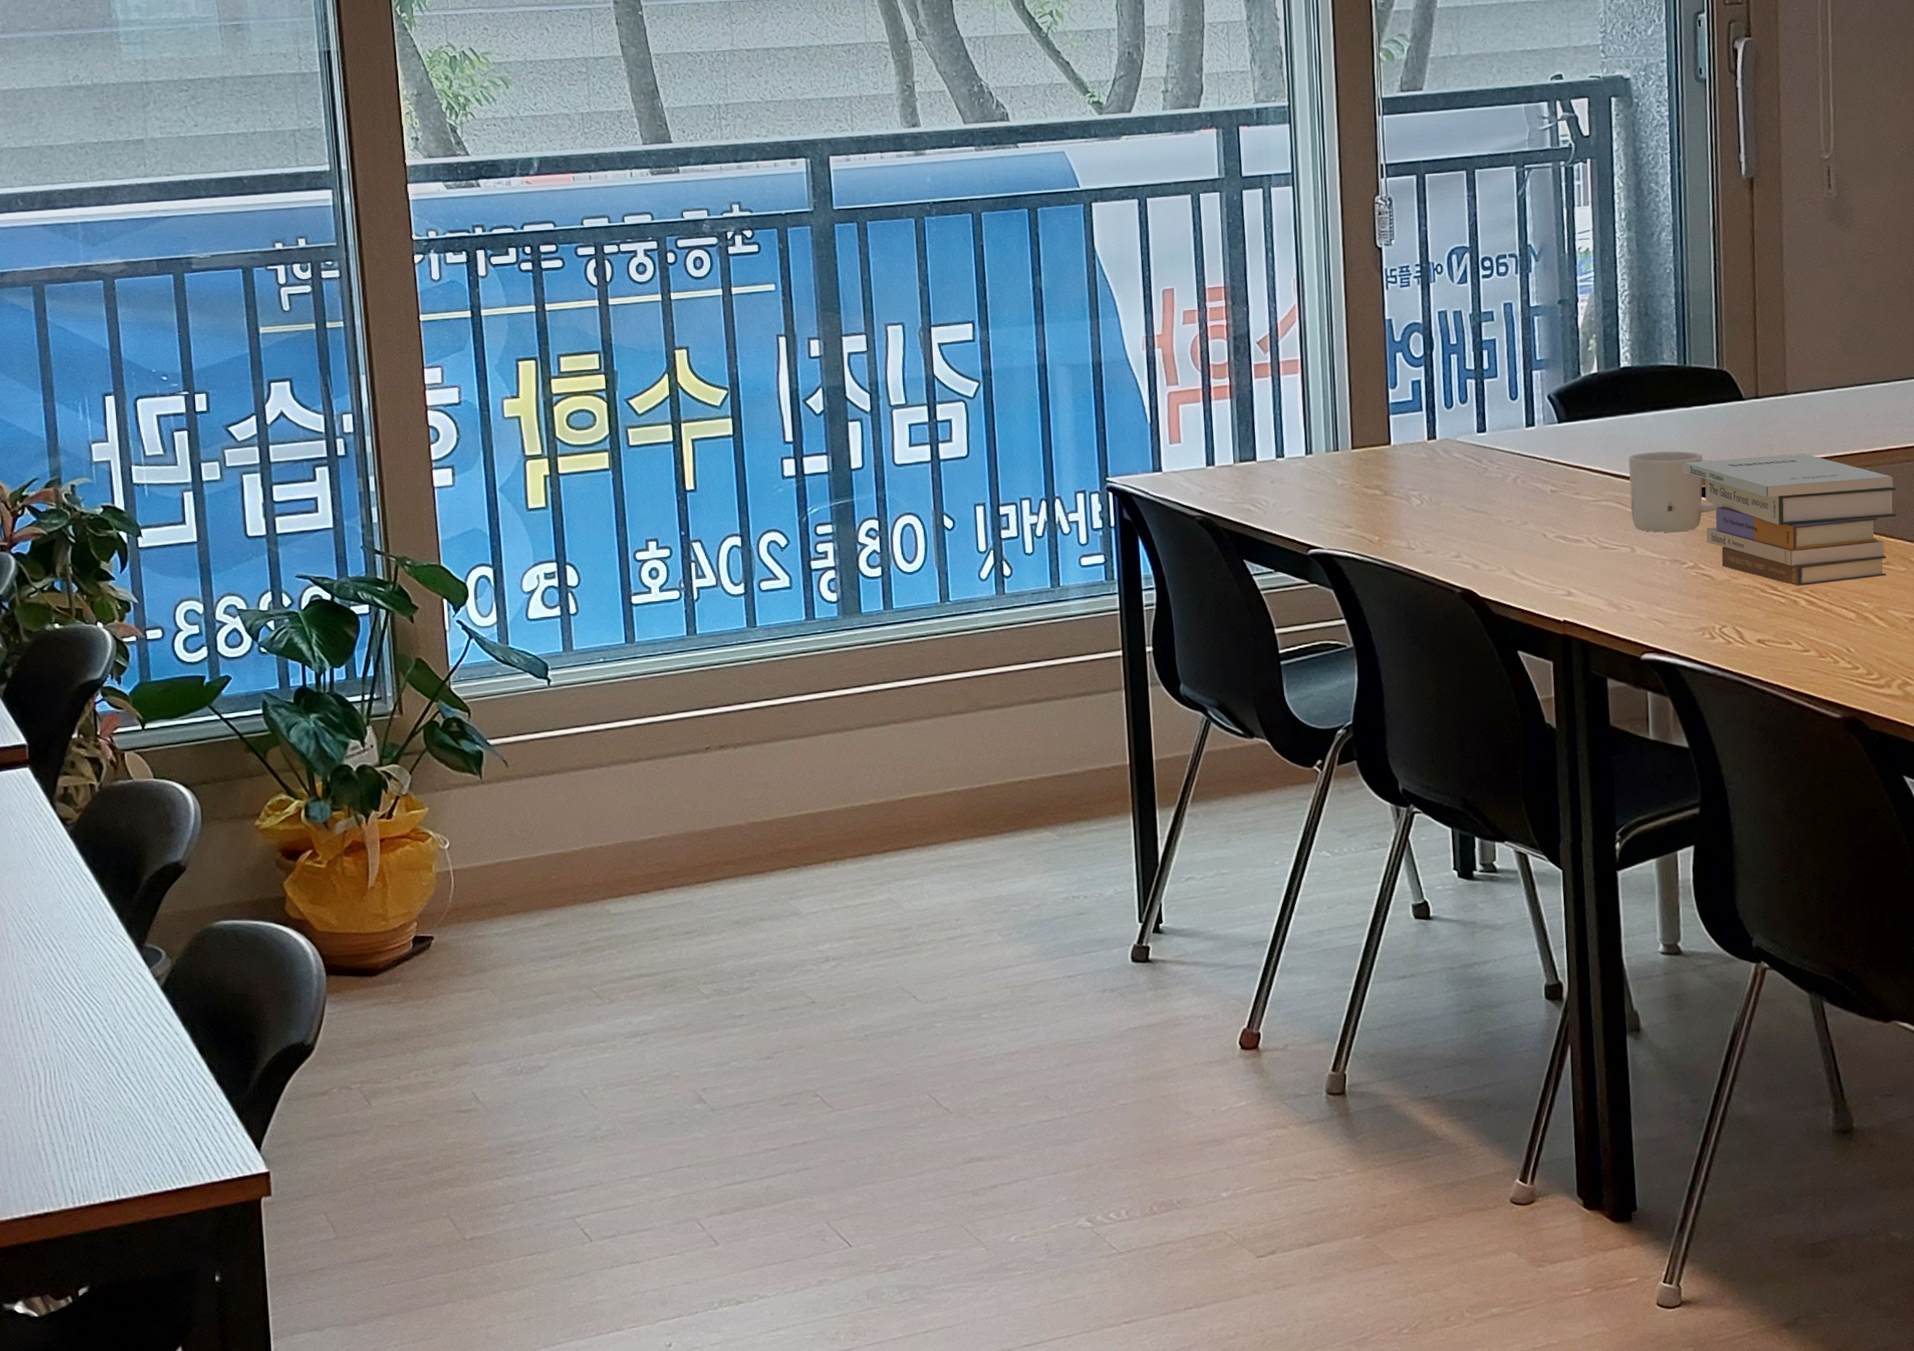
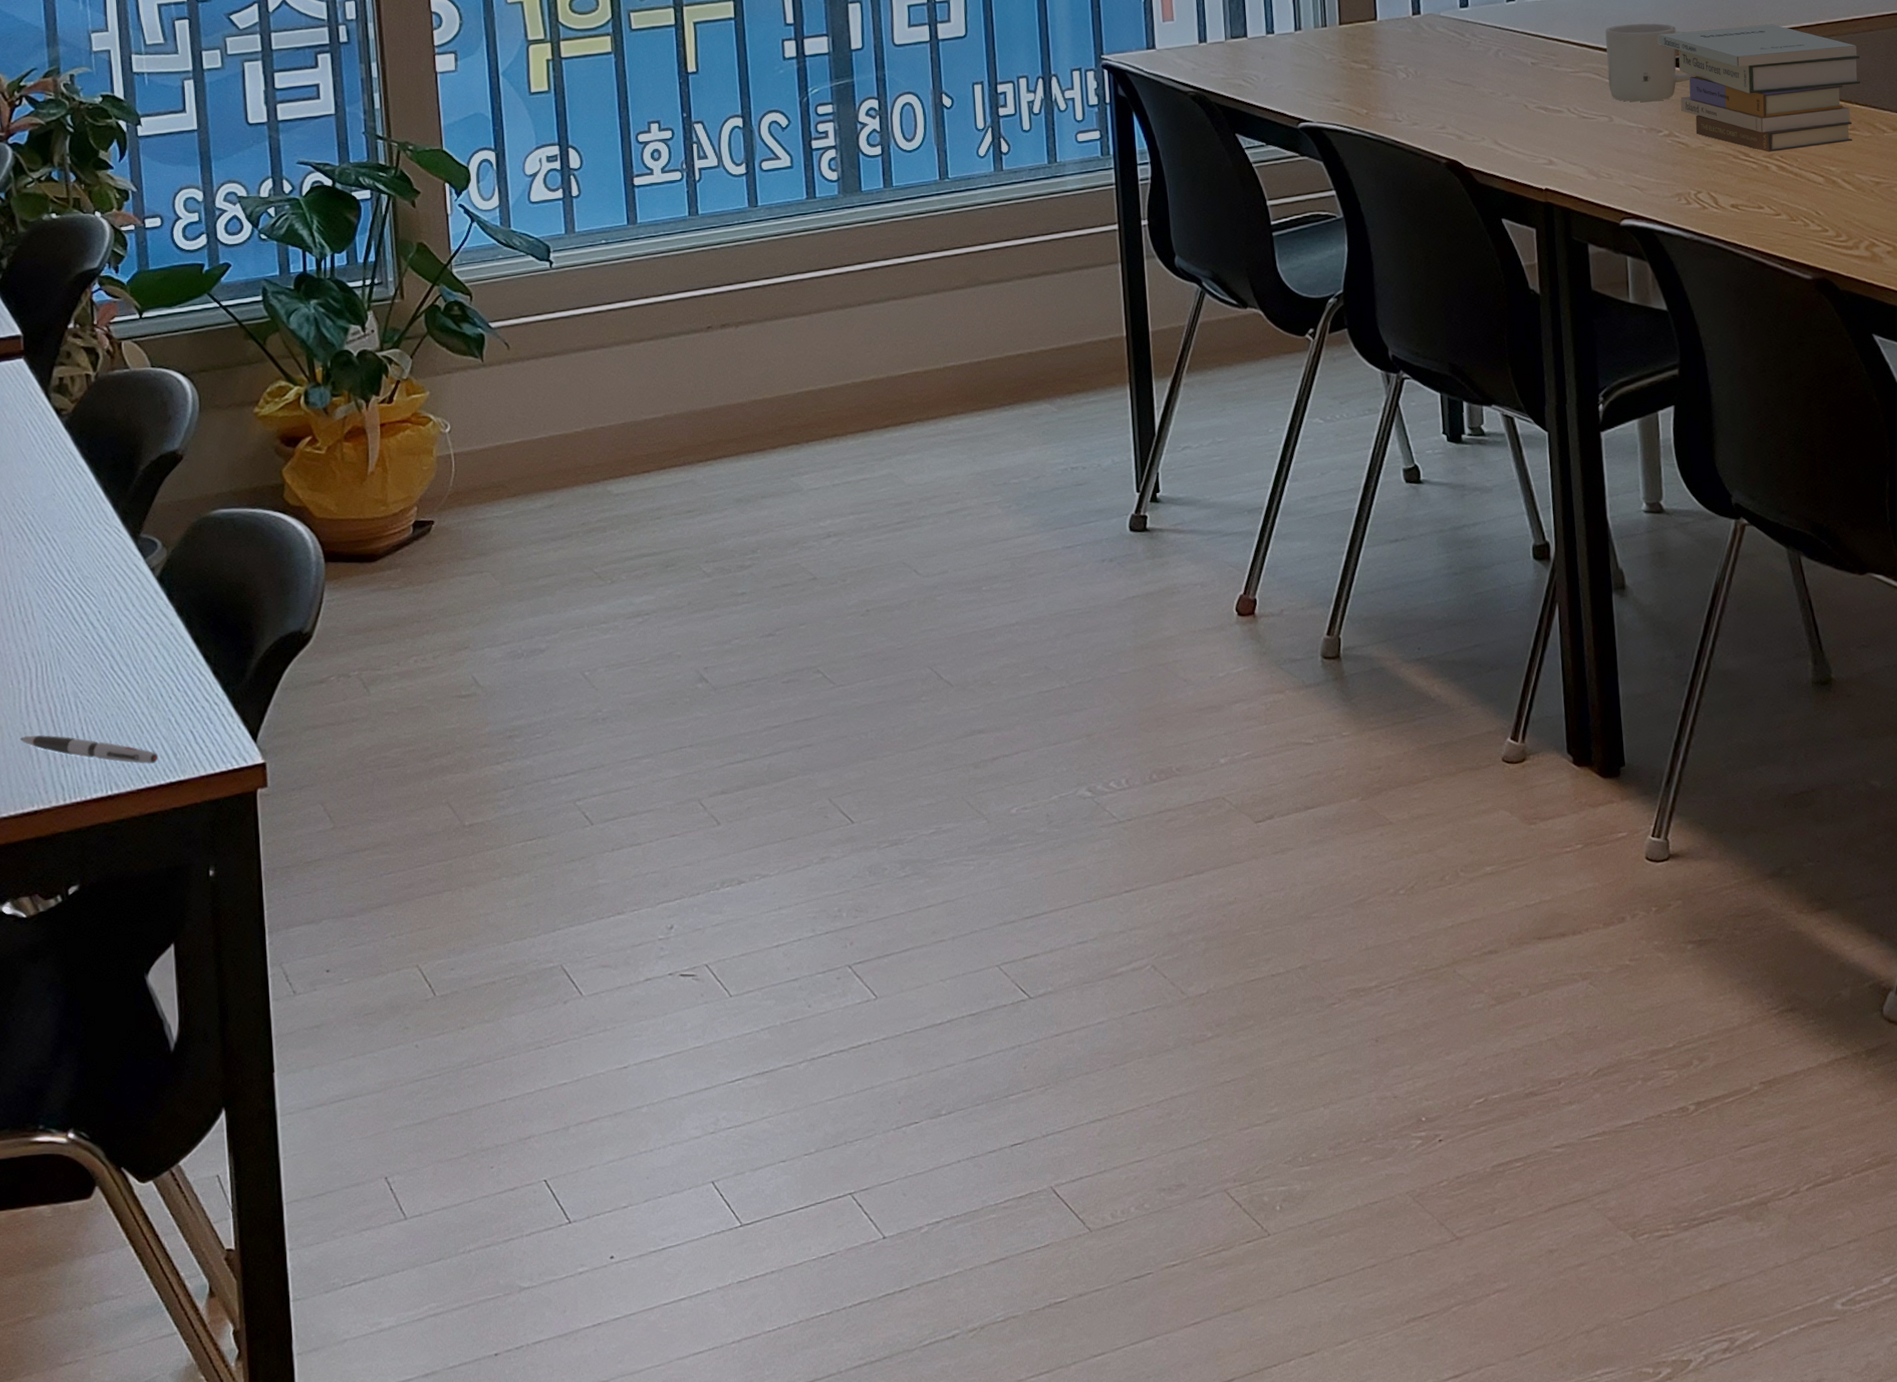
pen: none [29,1139,165,1170] -> present [19,735,159,764]

